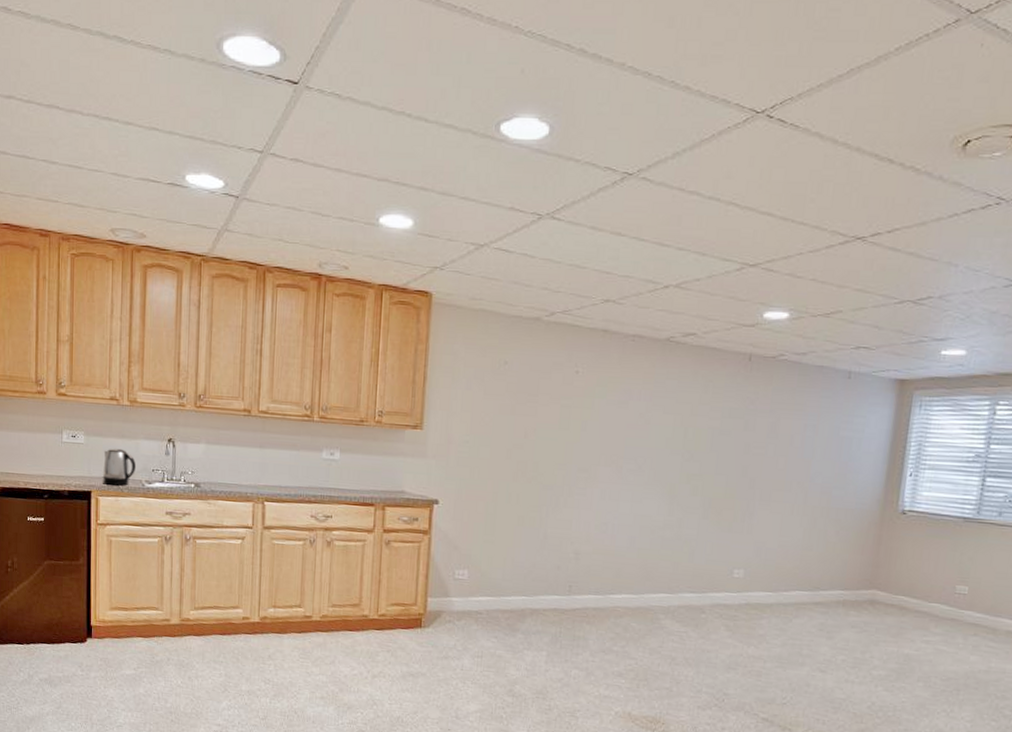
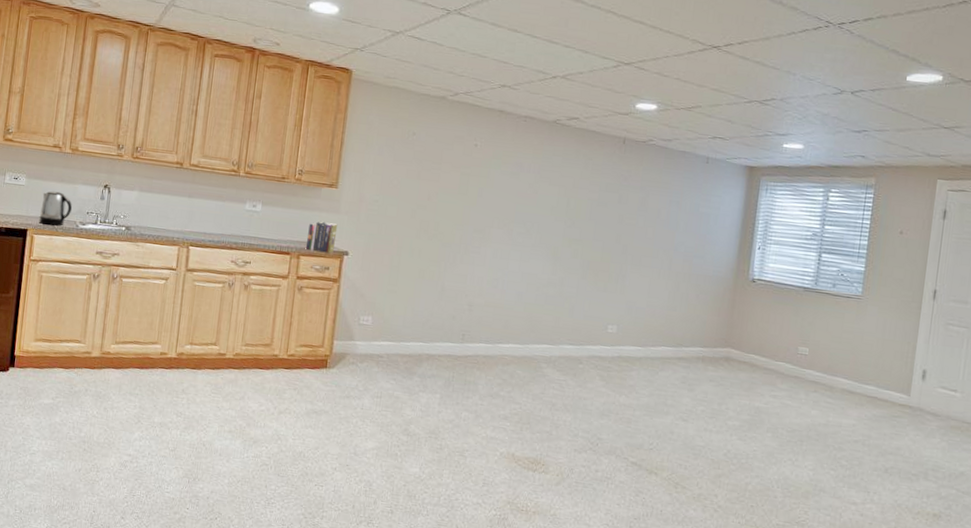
books: none [390,467,425,503] -> present [305,221,338,254]

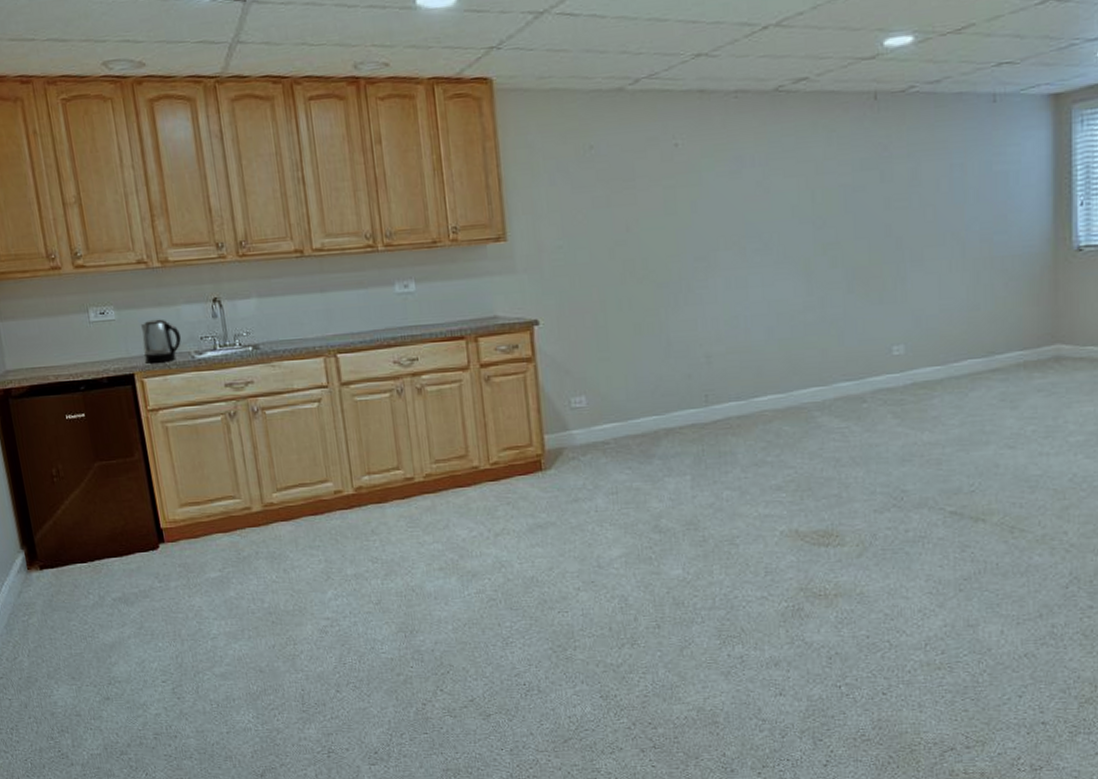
books: present [305,221,338,254] -> none [480,287,519,329]

